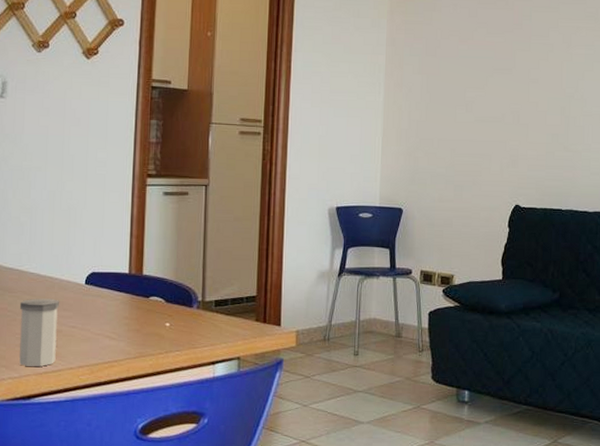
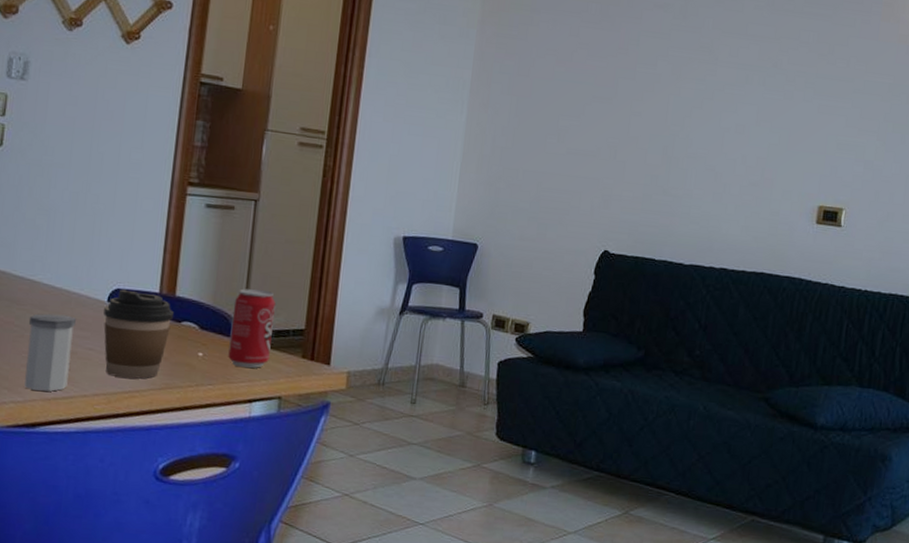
coffee cup: none [83,272,143,350] -> present [103,289,175,379]
beverage can: none [191,264,230,334] -> present [228,289,276,368]

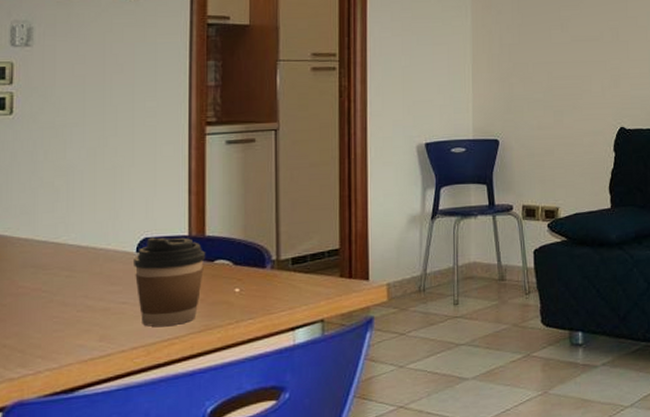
salt shaker: present [24,313,77,392] -> none [56,272,107,354]
beverage can: present [228,289,276,368] -> none [265,216,308,297]

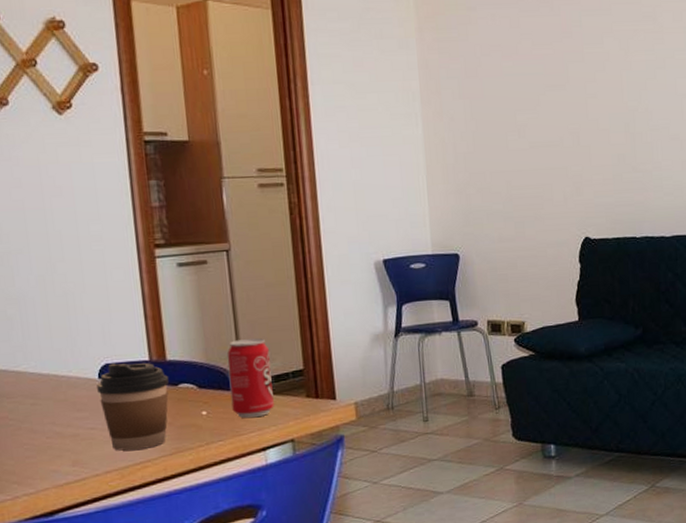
beverage can: none [265,216,308,297] -> present [226,338,274,418]

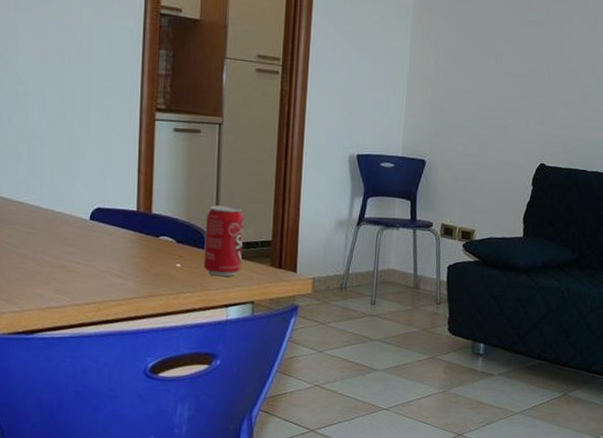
coffee cup: present [97,362,169,451] -> none [87,208,152,289]

